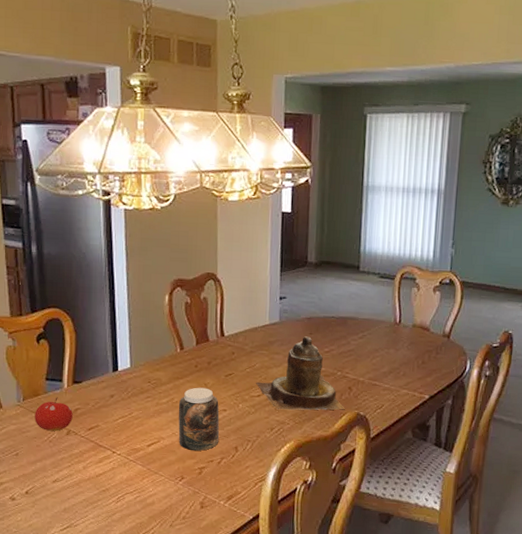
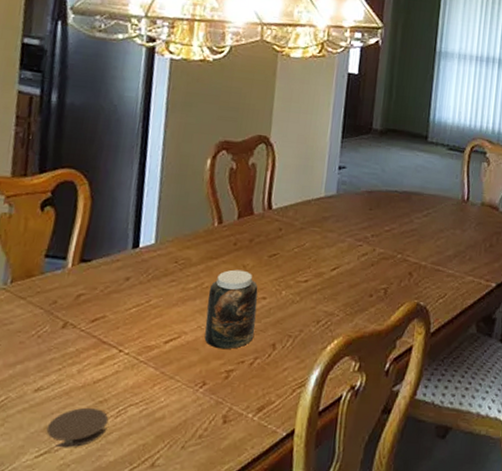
fruit: present [35,397,73,431] -> none [22,279,75,323]
coaster: none [66,494,111,524] -> present [46,407,109,448]
teapot: present [255,336,345,411] -> none [303,212,404,300]

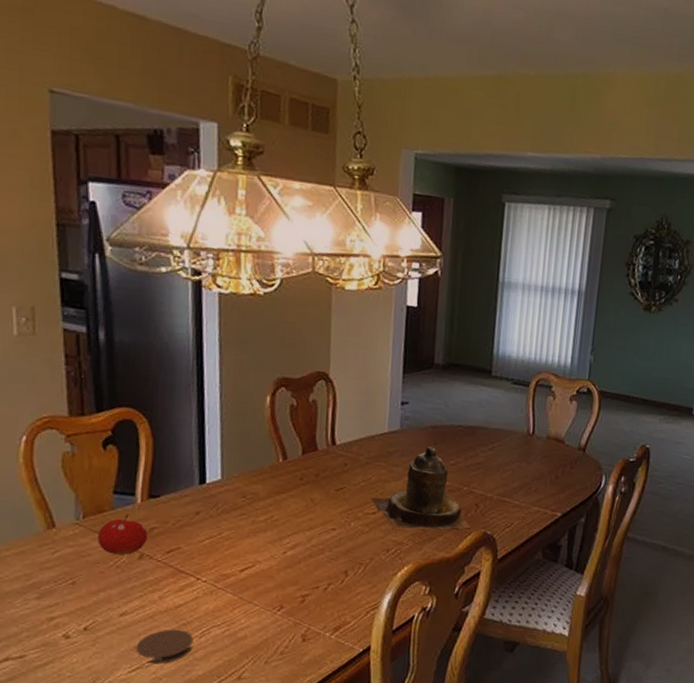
fruit: none [22,279,75,323] -> present [98,514,148,555]
jar: present [204,269,258,349] -> none [278,503,328,576]
teapot: none [303,212,404,300] -> present [370,447,471,530]

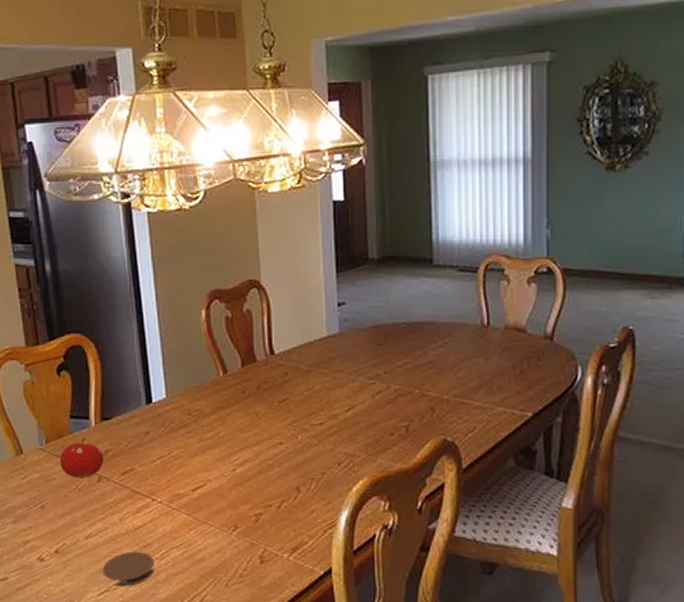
teapot: present [370,447,471,530] -> none [315,348,428,440]

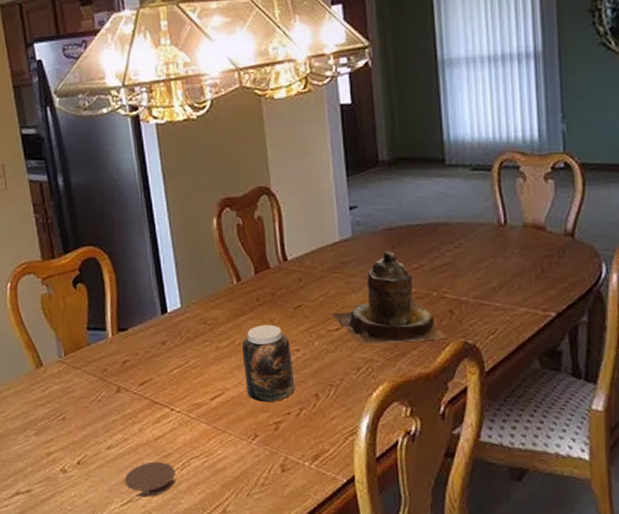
fruit: present [60,437,104,478] -> none [79,348,122,389]
jar: none [225,417,277,494] -> present [241,324,295,401]
teapot: none [315,348,428,440] -> present [331,251,448,345]

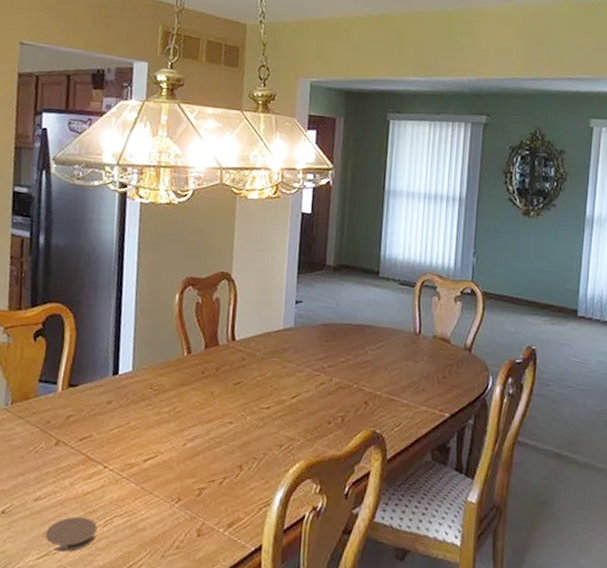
jar: present [241,324,295,401] -> none [178,396,225,469]
teapot: present [331,251,448,345] -> none [265,344,360,427]

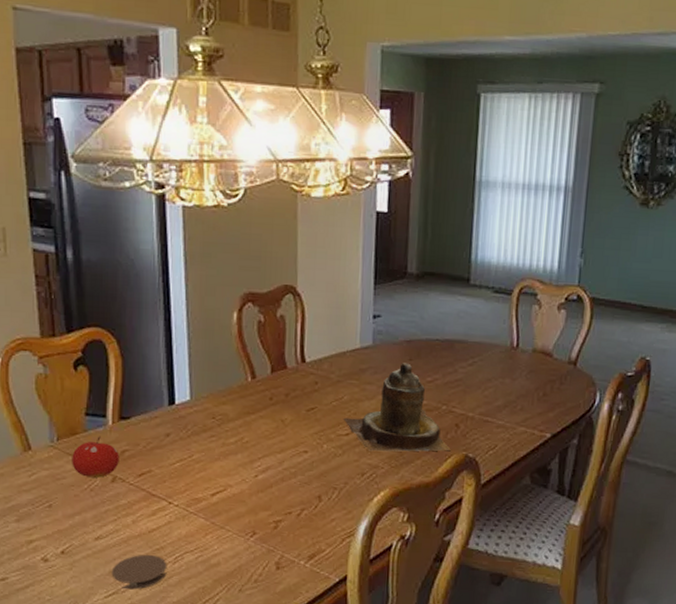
fruit: none [21,401,65,441] -> present [72,436,119,478]
teapot: none [265,344,360,427] -> present [343,363,451,452]

